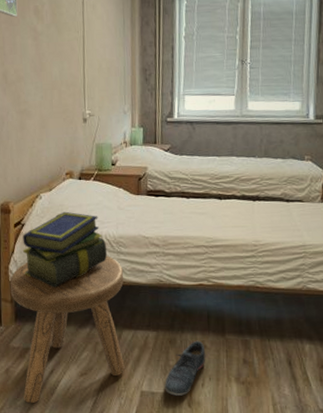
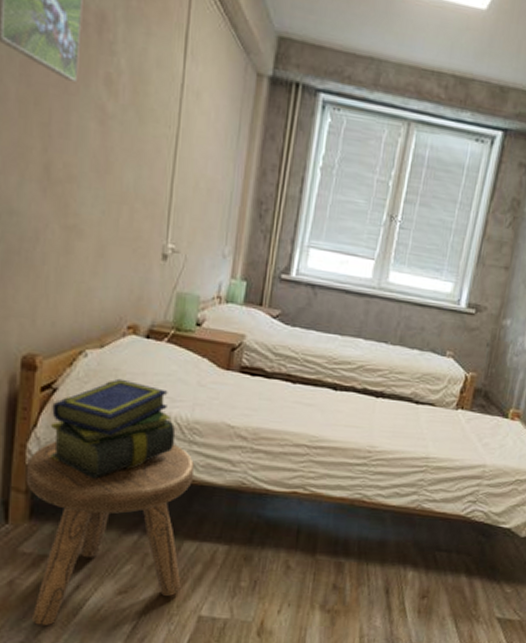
shoe: present [164,340,206,396] -> none [230,559,289,623]

